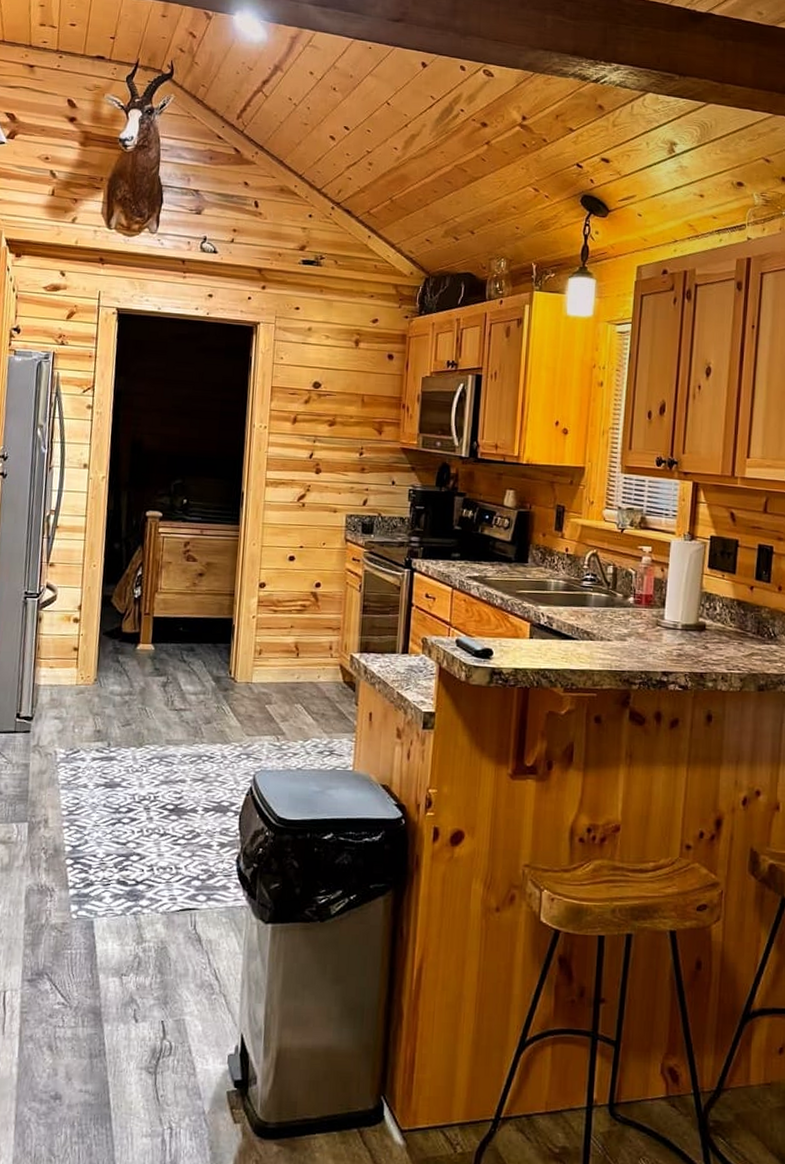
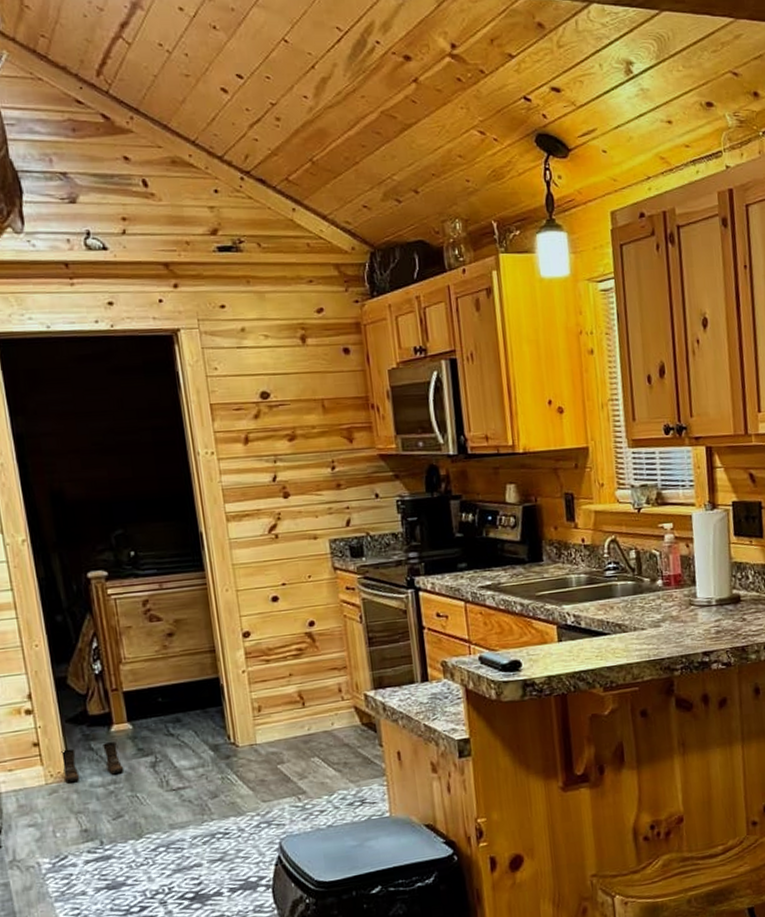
boots: none [92,658,141,687] -> present [60,742,125,782]

